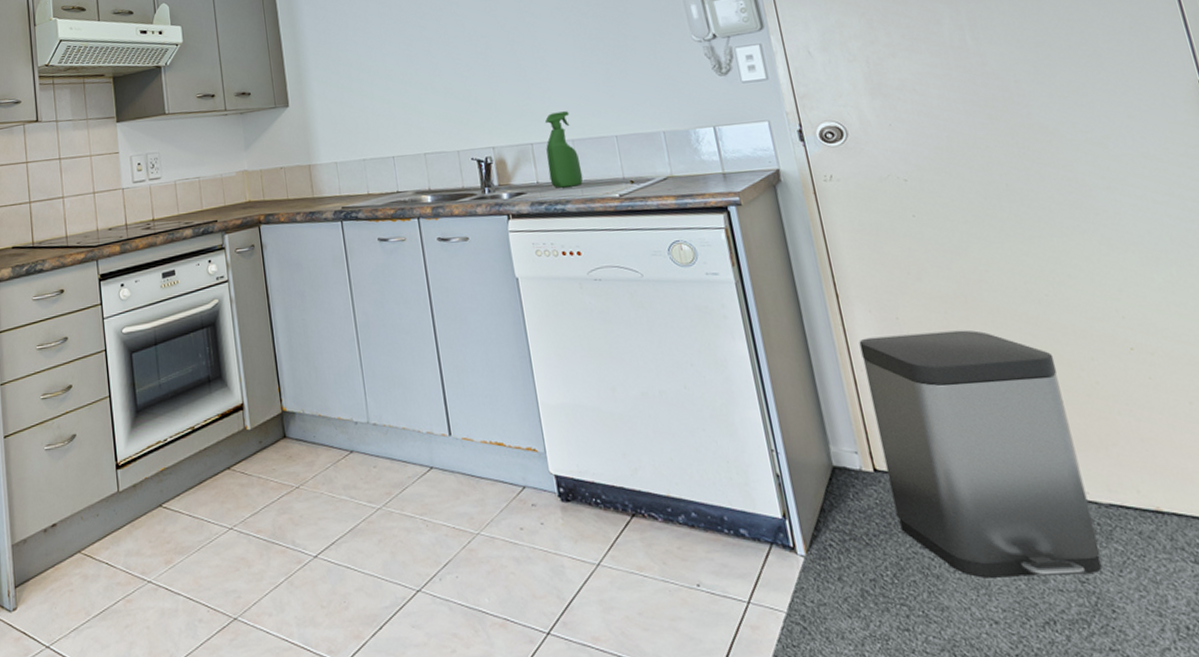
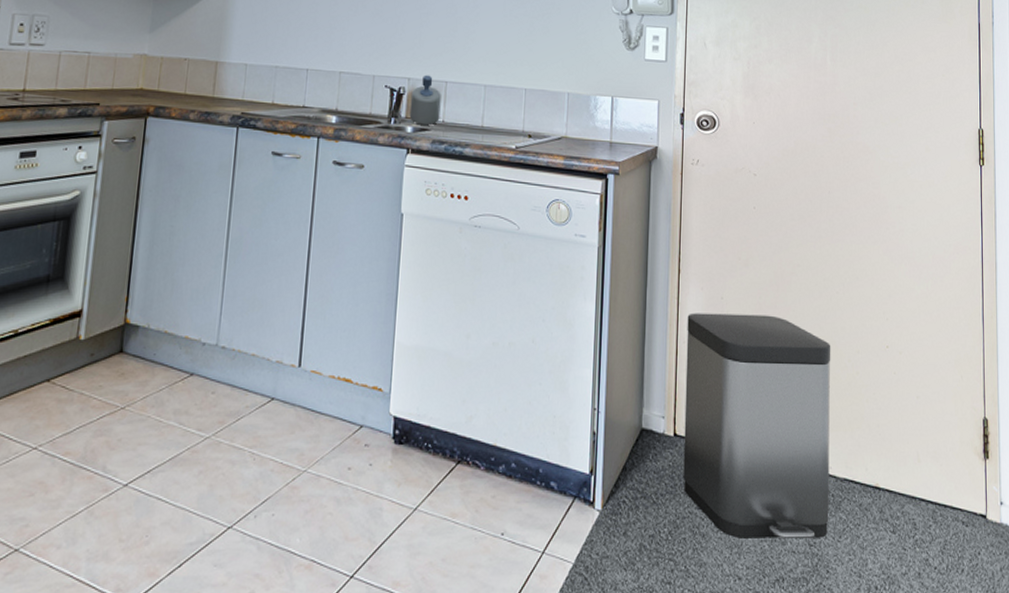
soap dispenser: none [498,140,534,190] -> present [409,75,441,126]
spray bottle: present [544,111,583,188] -> none [455,55,488,132]

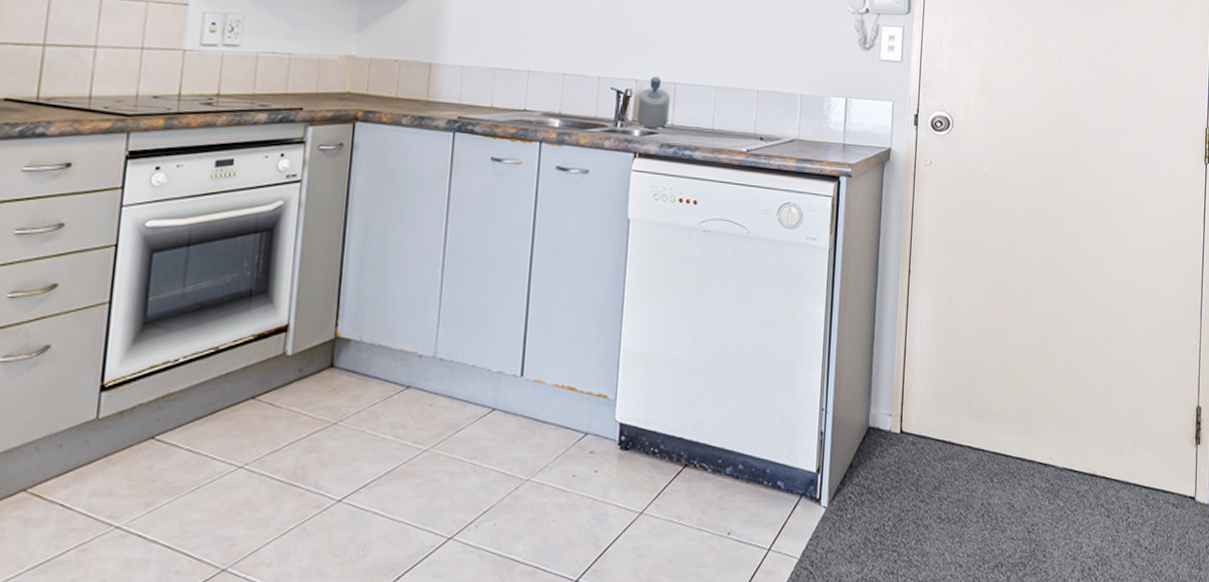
pedal bin: present [683,313,831,539] -> none [908,313,1056,528]

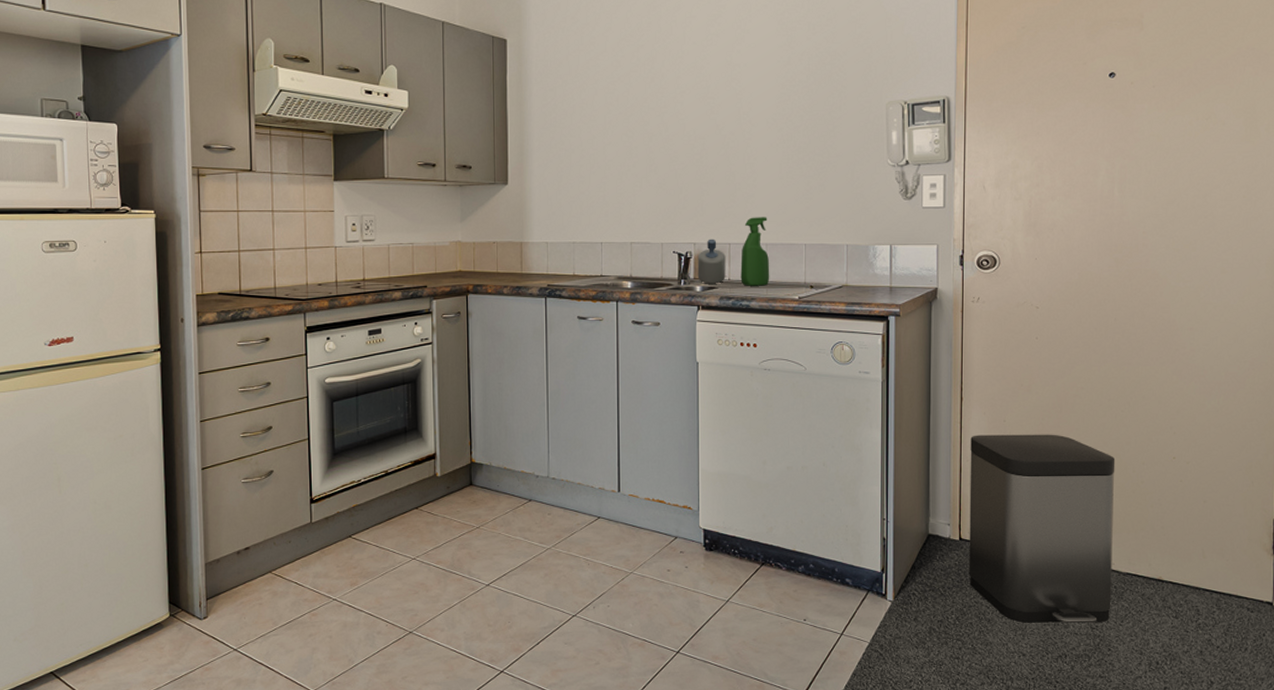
spray bottle: none [684,55,719,135] -> present [740,217,770,286]
pedal bin: none [908,313,1056,528] -> present [969,434,1116,623]

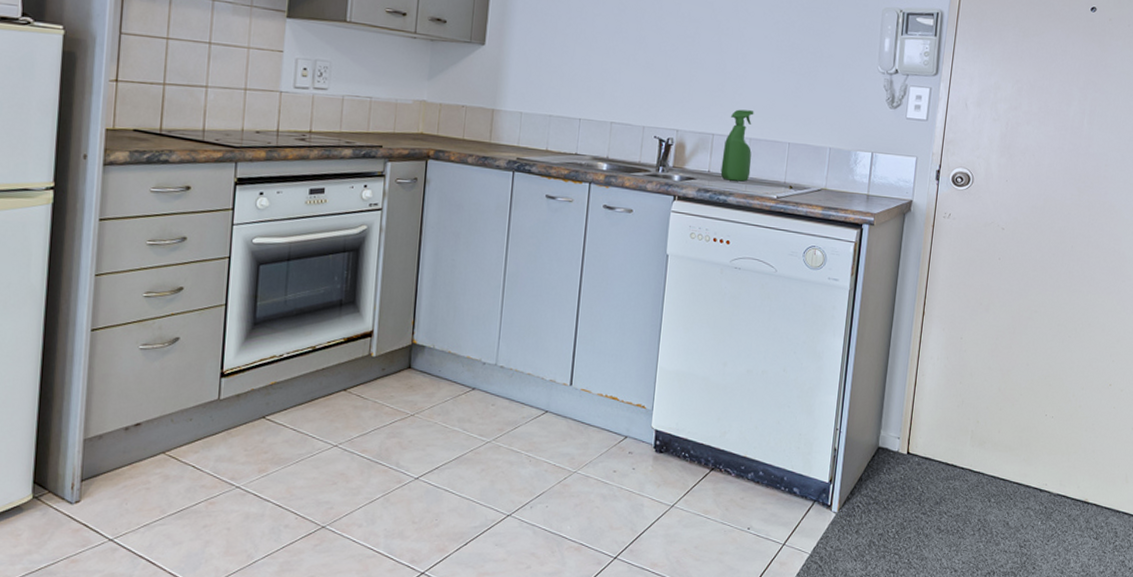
soap dispenser: present [697,239,726,284] -> none [677,127,708,175]
pedal bin: present [969,434,1116,623] -> none [912,350,1059,541]

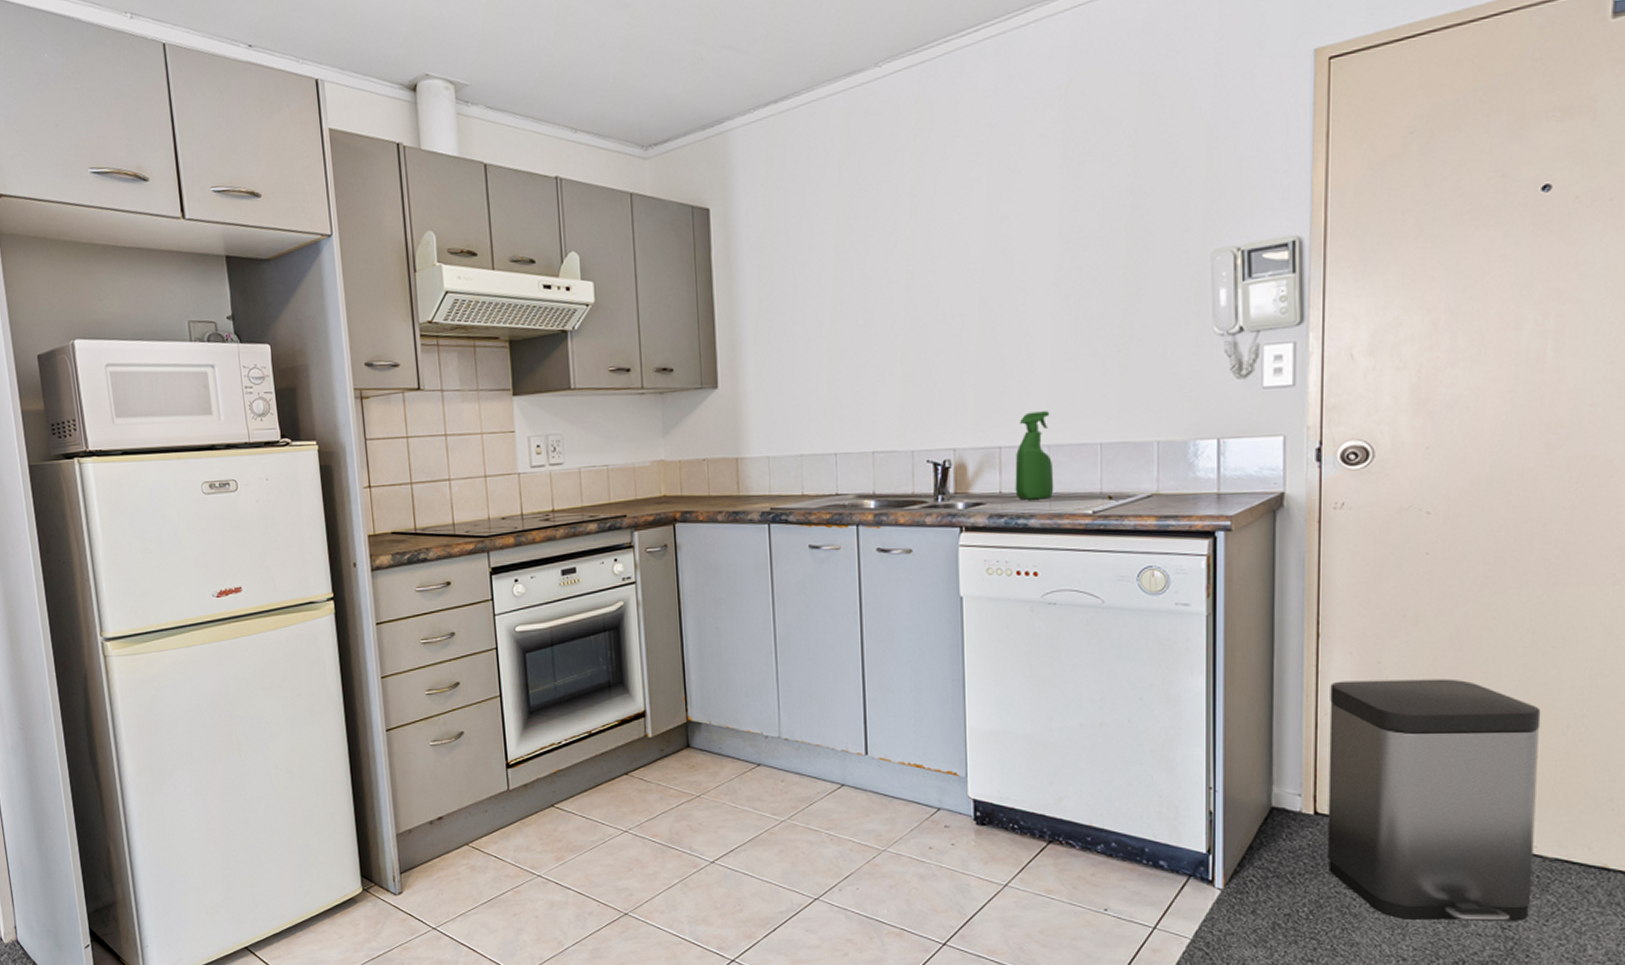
pedal bin: none [912,350,1059,541] -> present [1327,679,1541,921]

